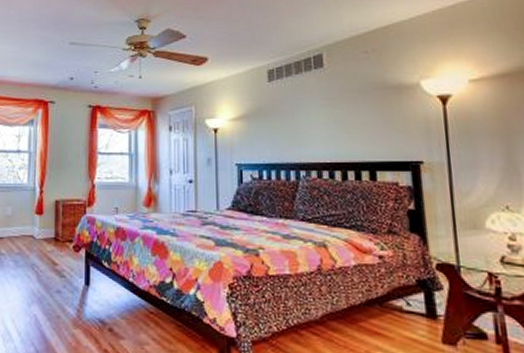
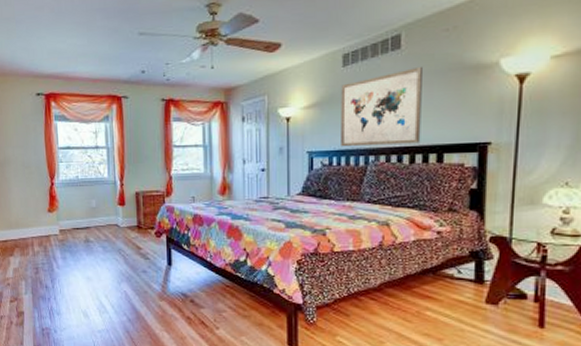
wall art: none [268,85,352,161] -> present [341,67,422,147]

